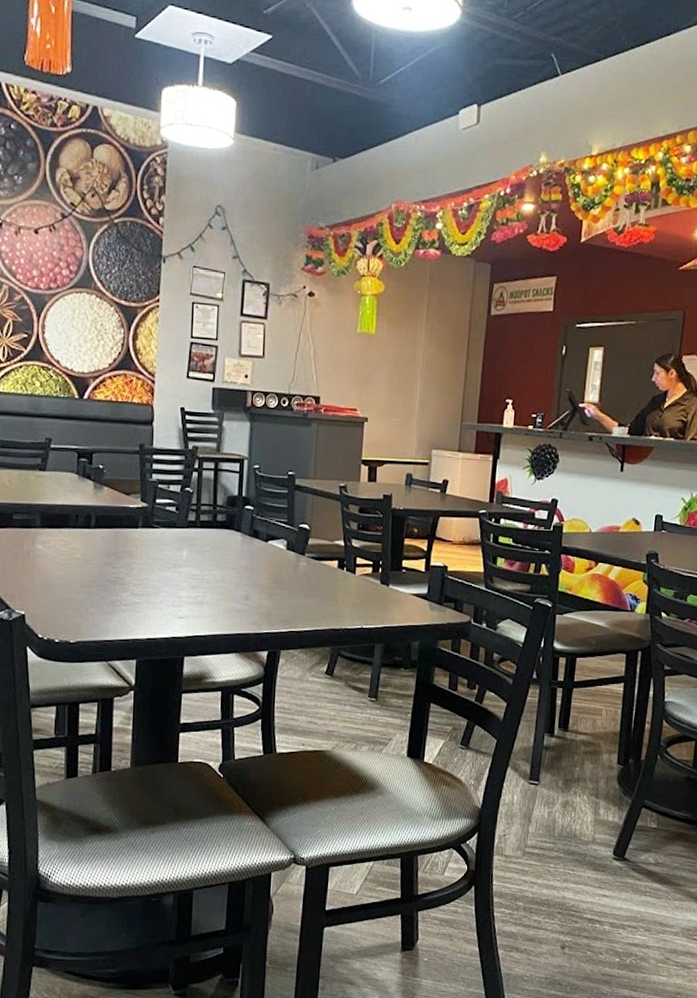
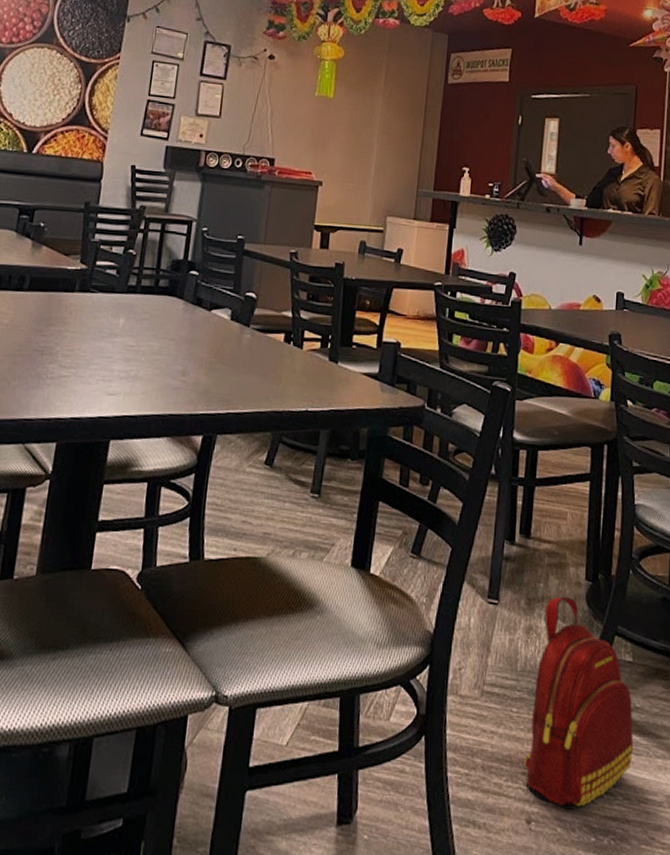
backpack: none [560,777,656,939] -> present [524,596,634,810]

